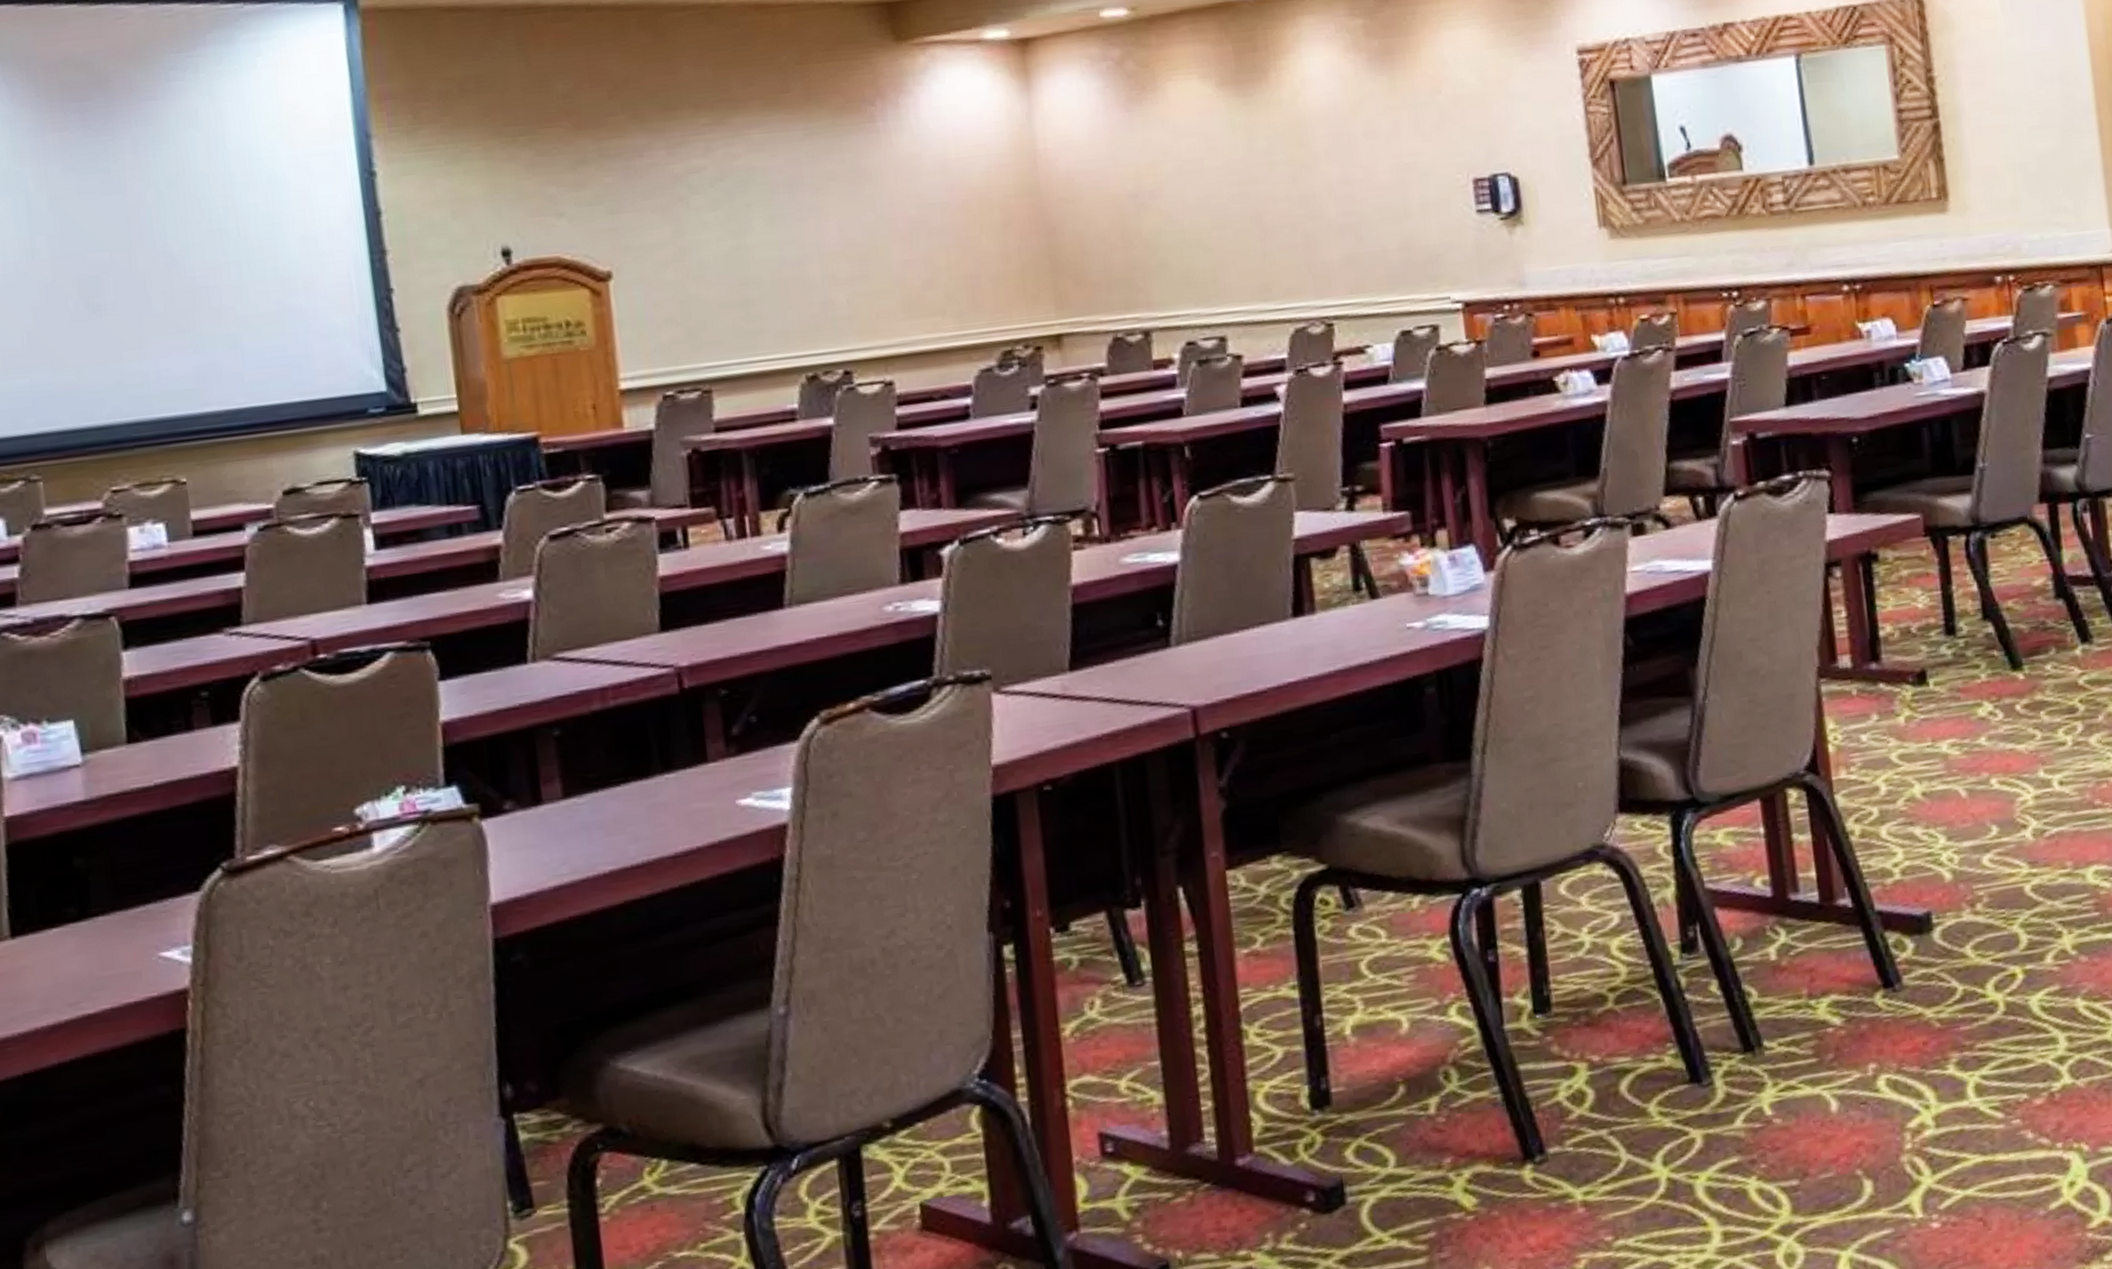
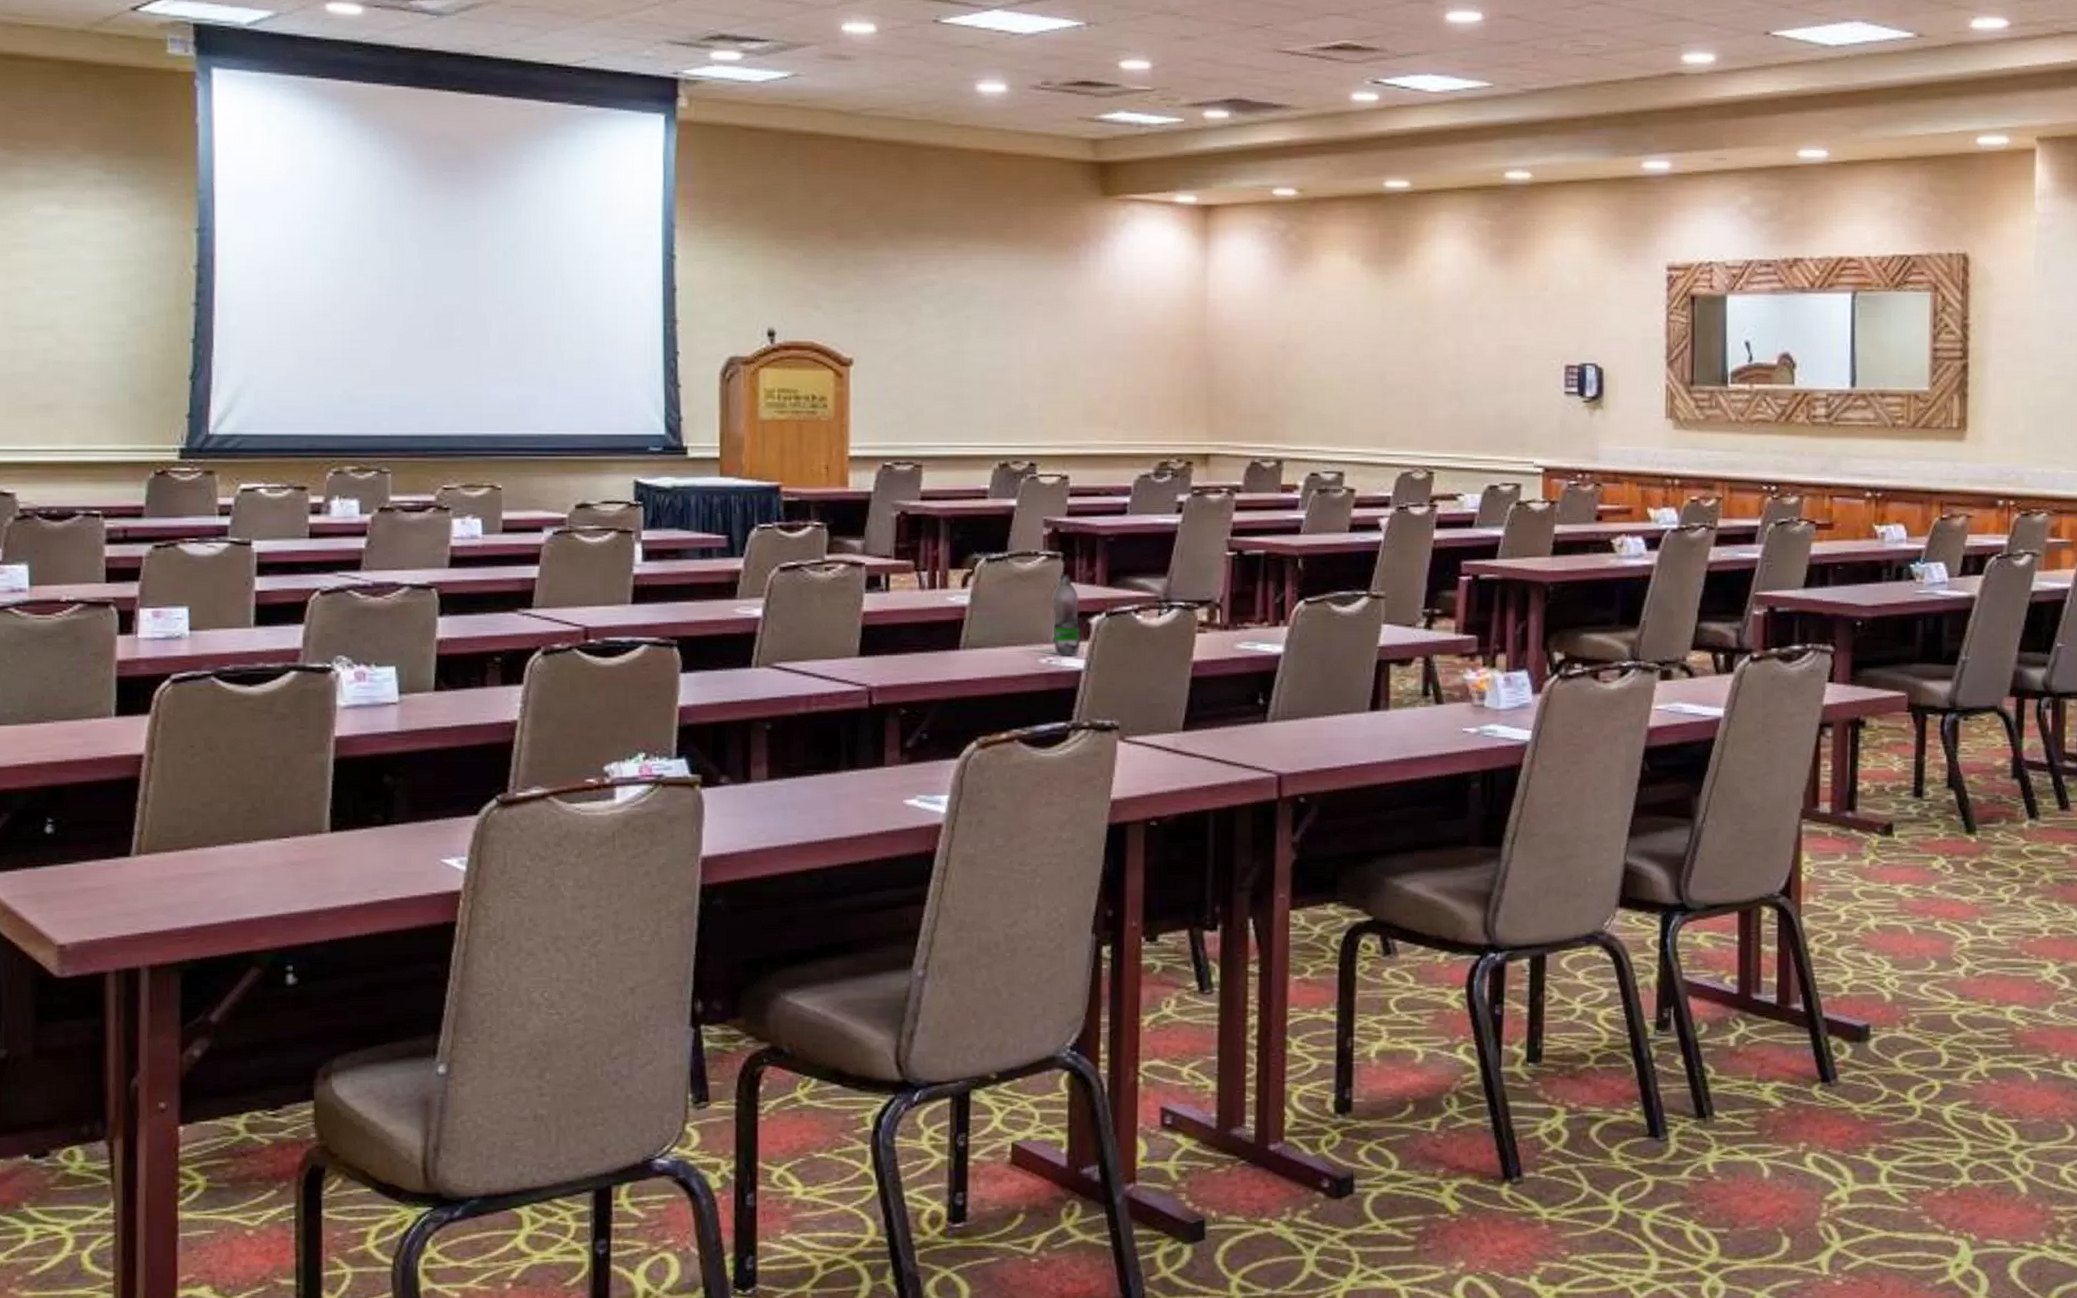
bottle: none [891,500,933,601] -> present [1052,575,1081,656]

